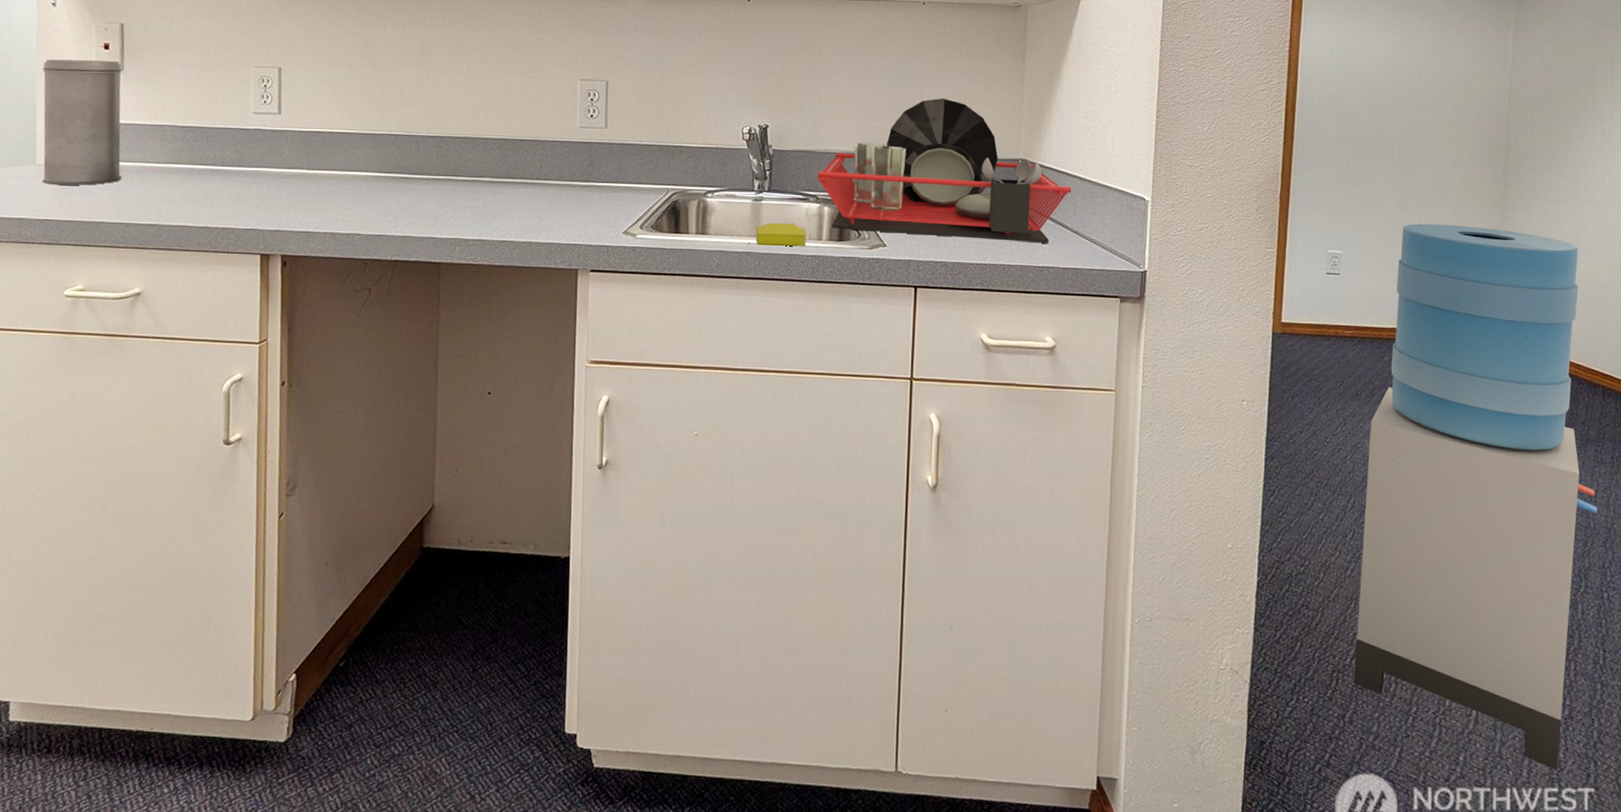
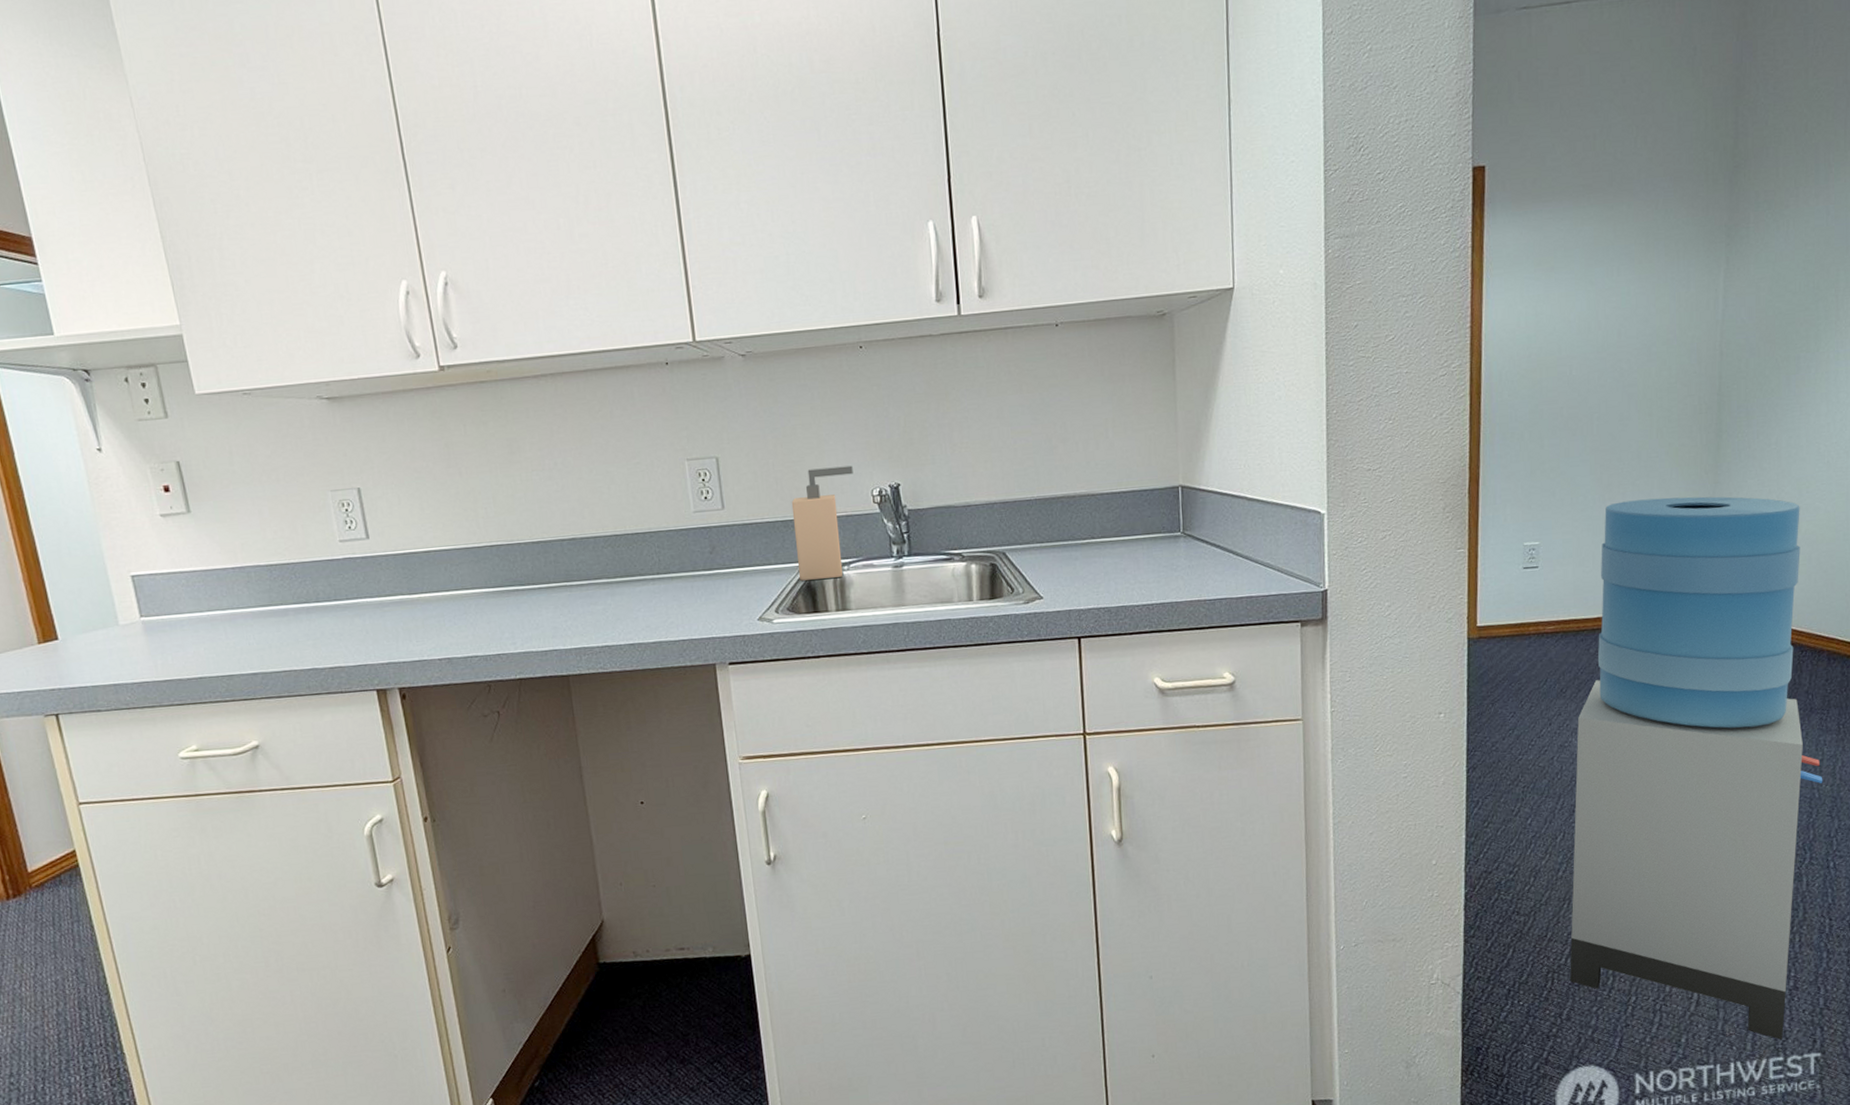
canister: present [42,59,122,186] -> none [103,503,214,646]
soap dispenser: none [666,102,728,203] -> present [791,465,853,581]
sponge: present [747,223,817,249] -> none [893,586,969,618]
dish rack: present [817,98,1072,243] -> none [960,429,1239,587]

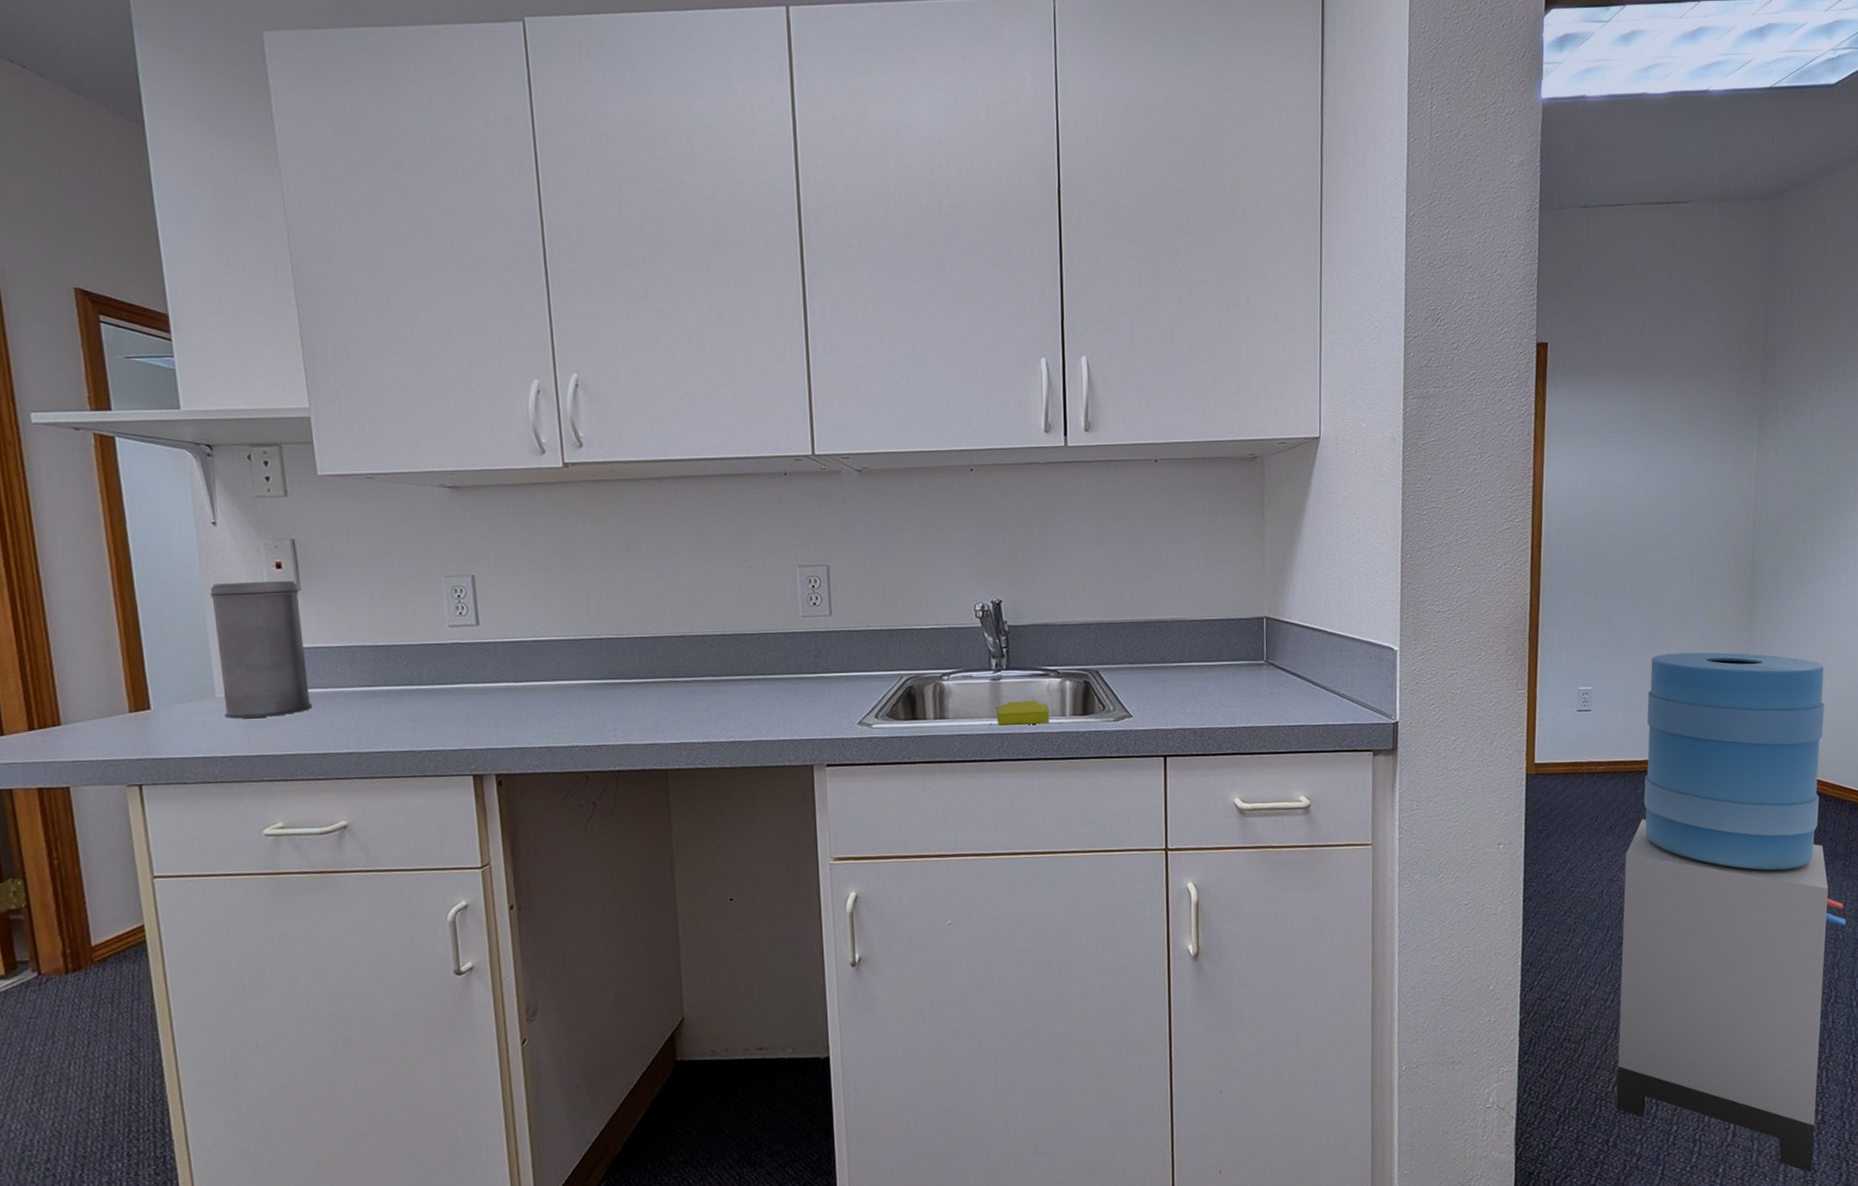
canister: none [103,503,214,646] -> present [210,580,313,720]
soap dispenser: present [791,465,853,581] -> none [896,580,958,688]
sponge: none [893,586,969,618] -> present [988,700,1062,728]

